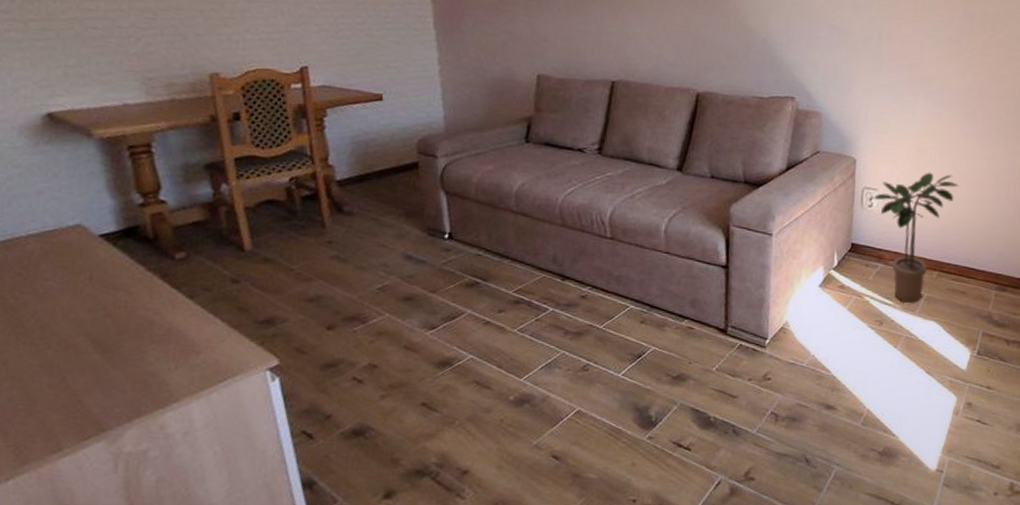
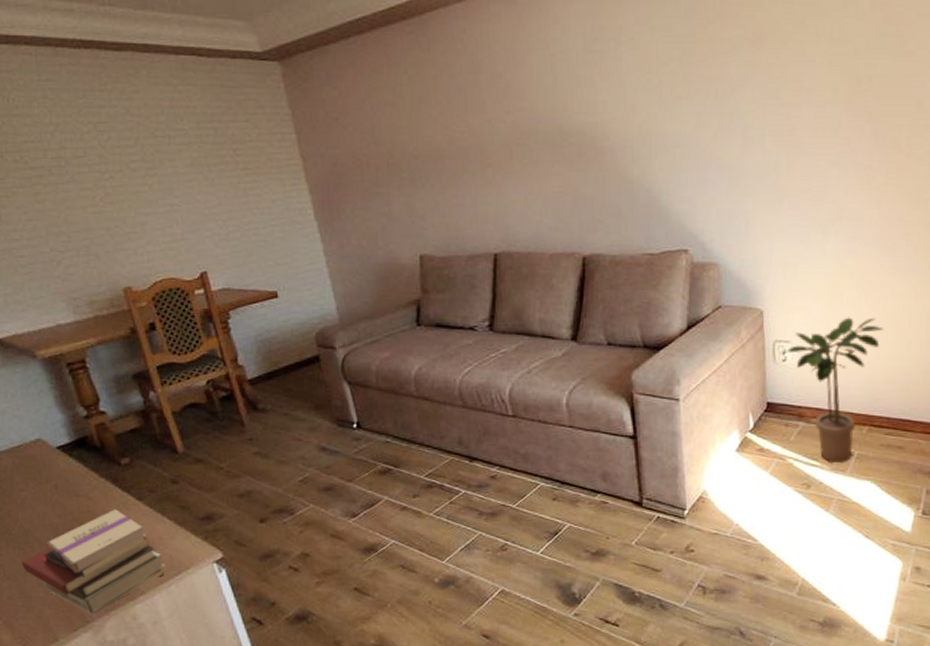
books: none [30,306,210,421] -> present [21,509,166,614]

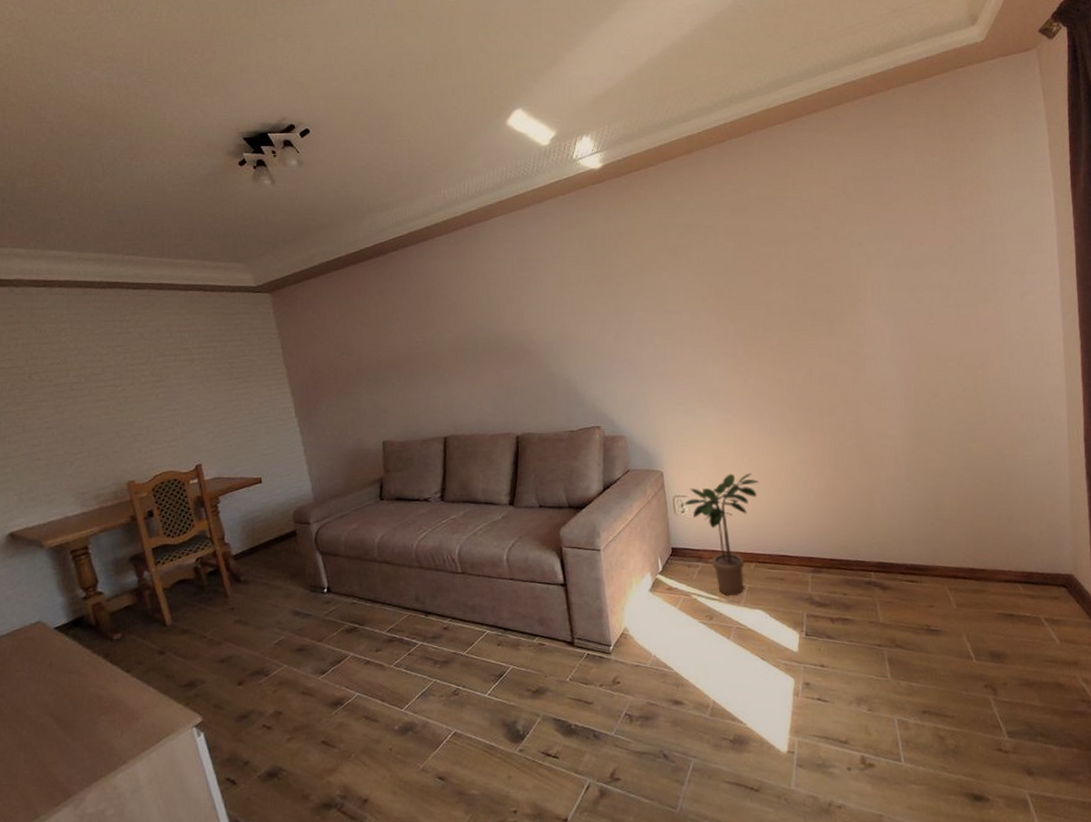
books: present [21,509,166,614] -> none [10,683,148,787]

